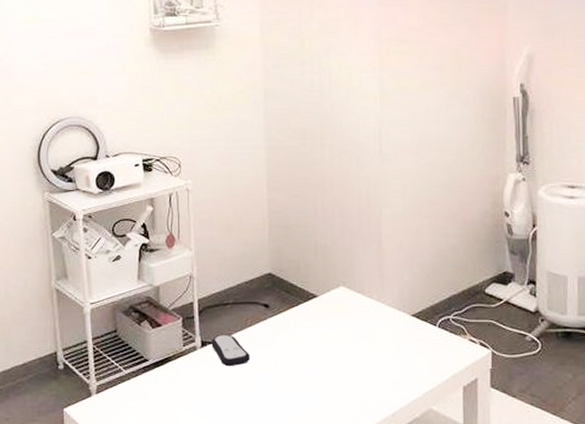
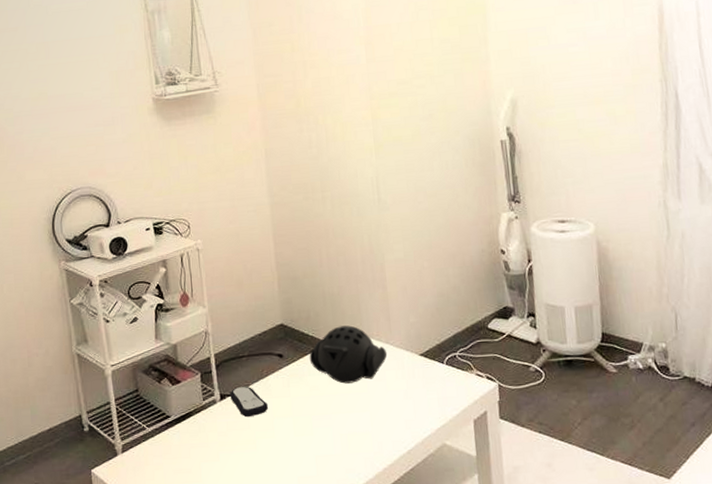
speaker: none [296,280,378,340] -> present [309,325,388,384]

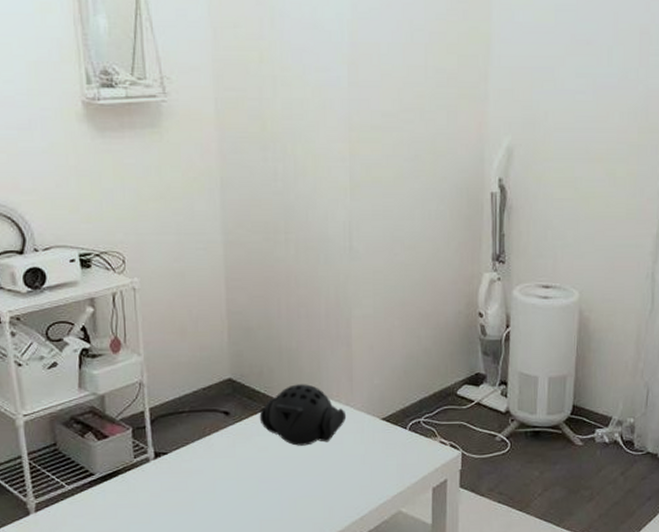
remote control: present [230,386,268,418] -> none [166,444,209,478]

